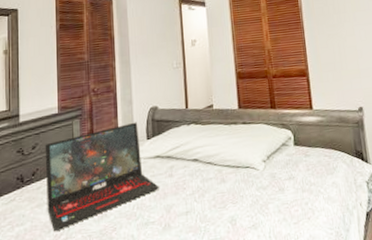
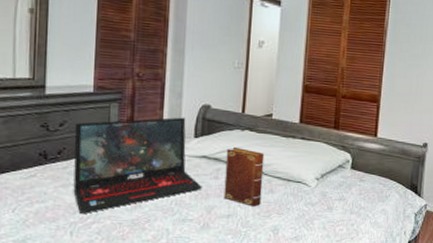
book: none [177,142,216,200] -> present [223,146,265,207]

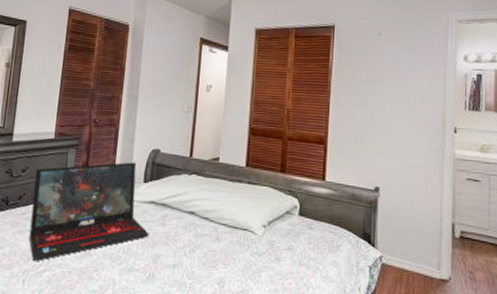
book: present [223,146,265,207] -> none [170,191,211,256]

